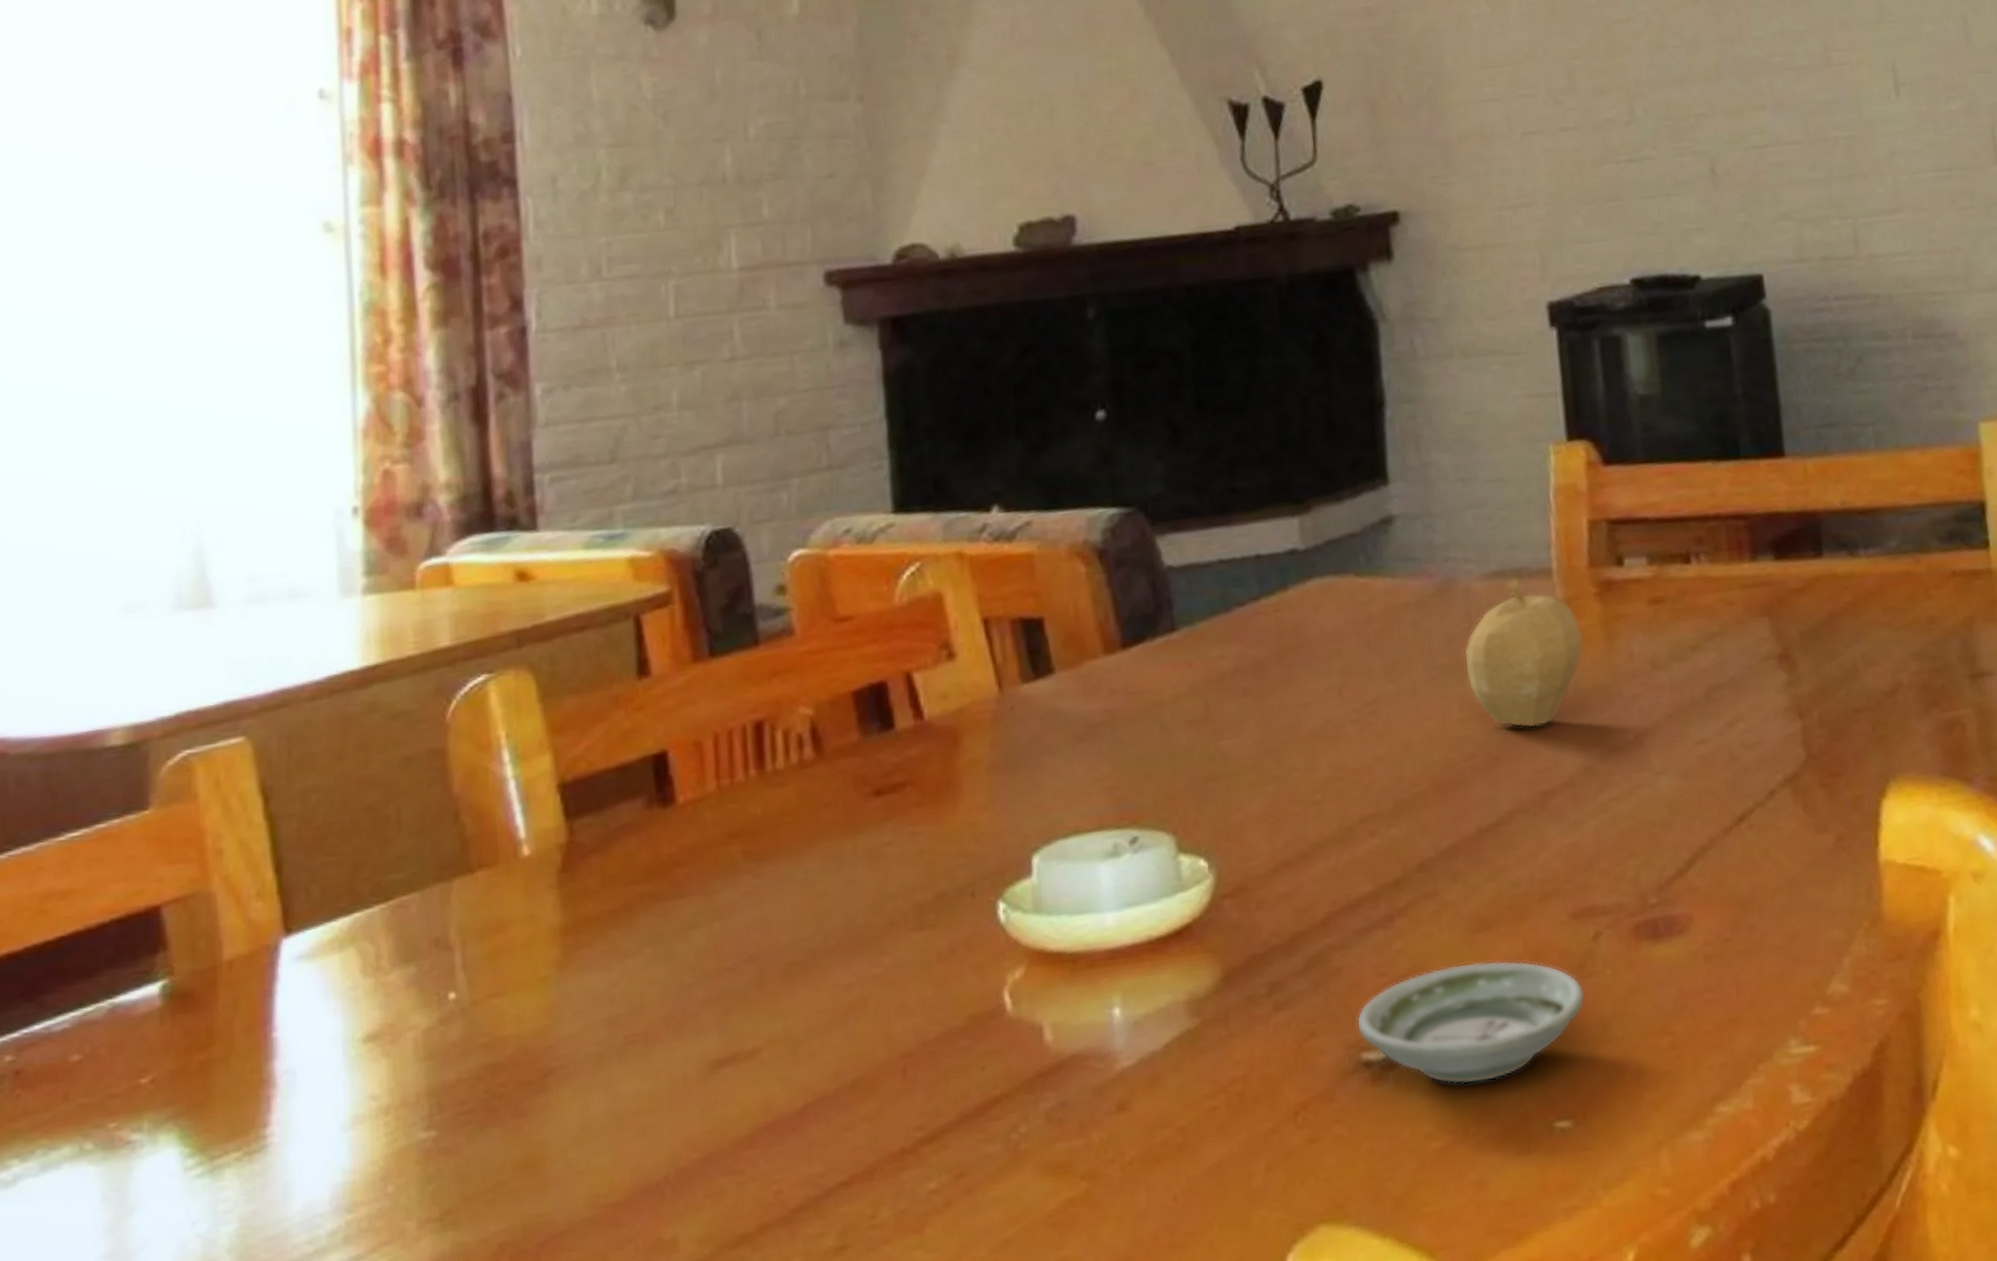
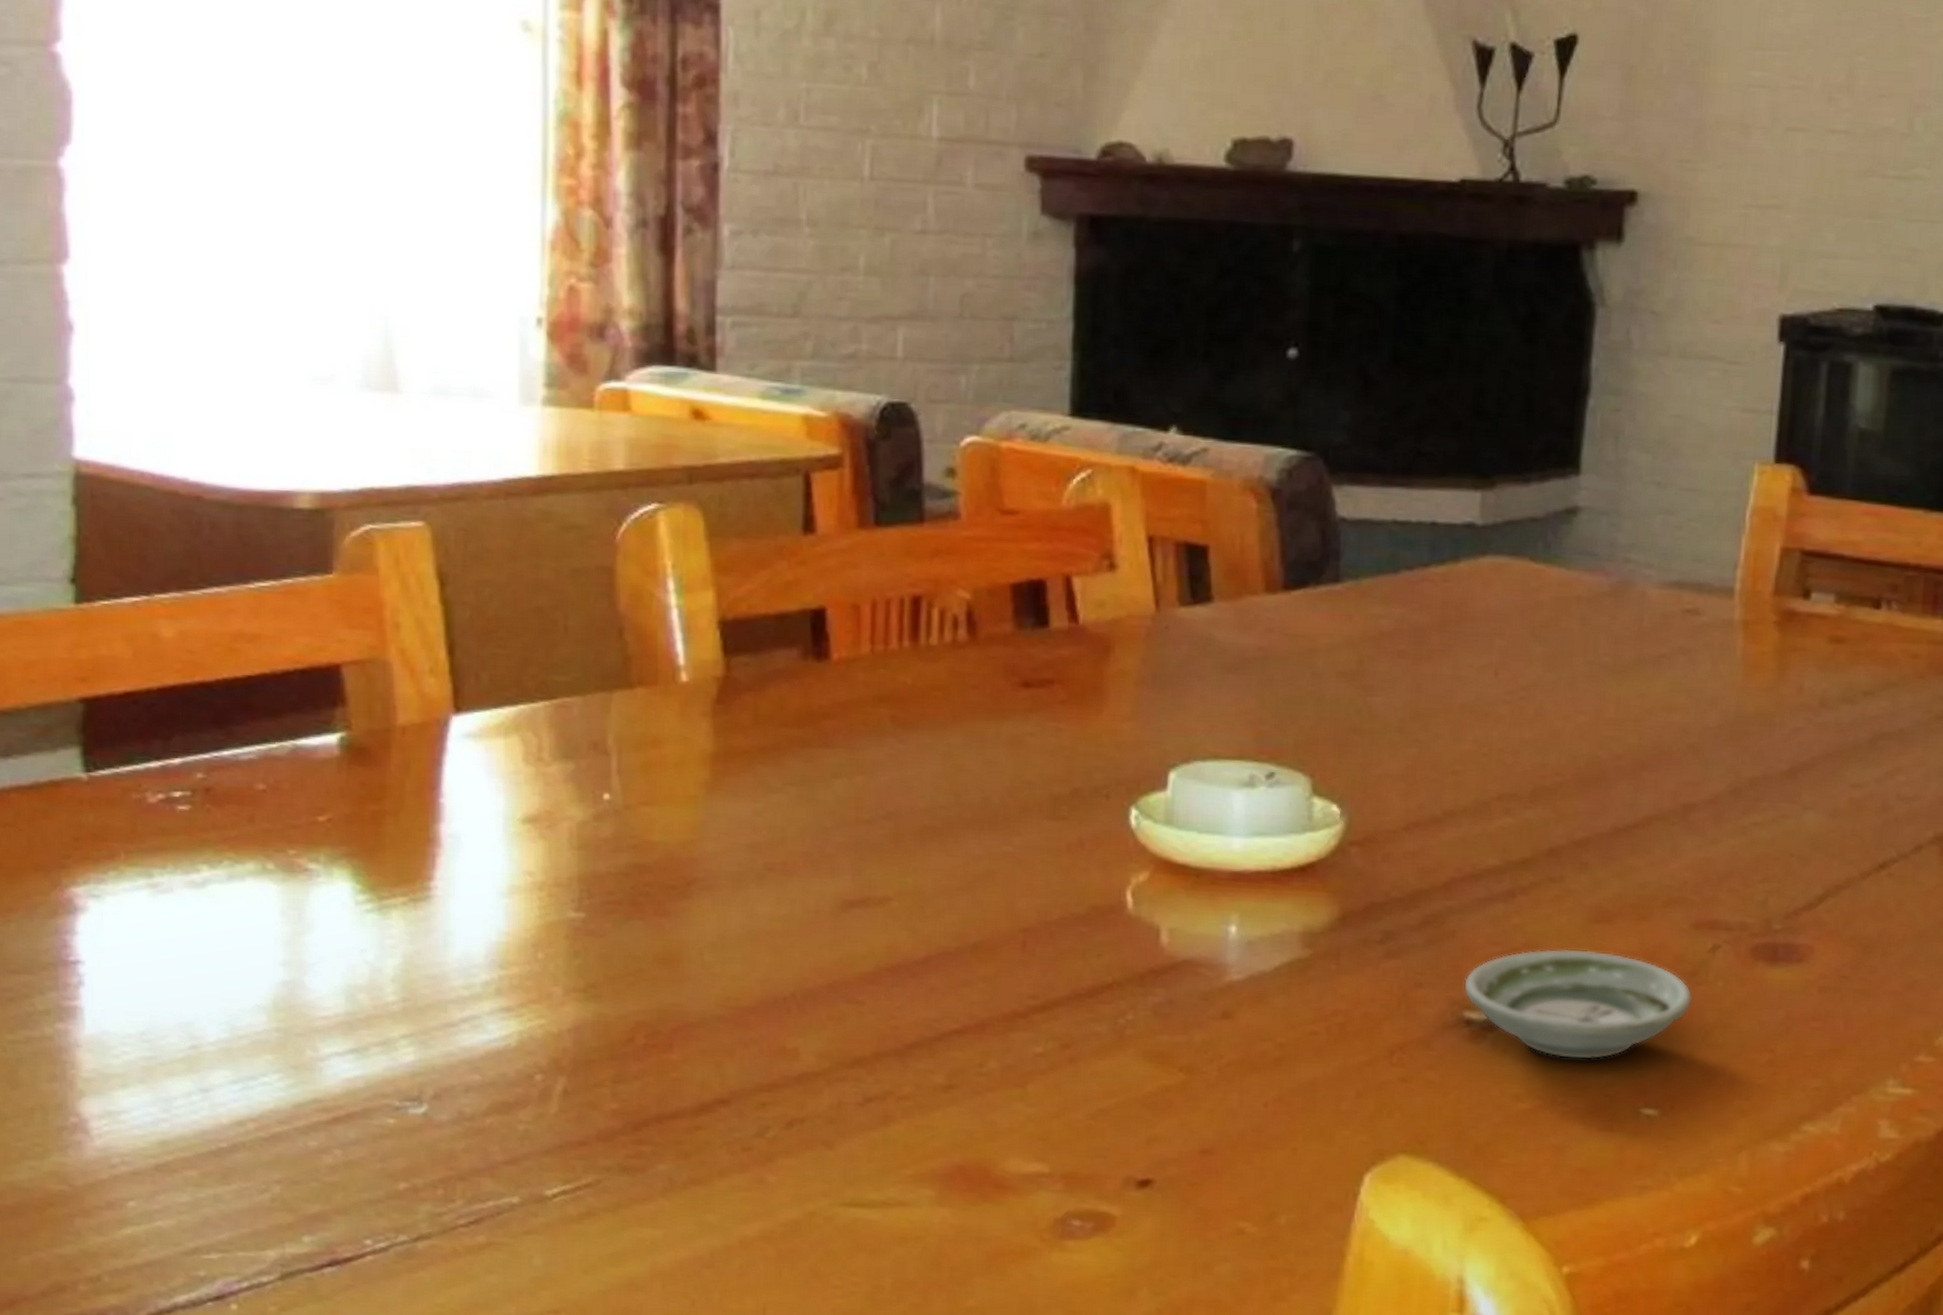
fruit: present [1464,578,1584,728] -> none [1627,592,1755,741]

